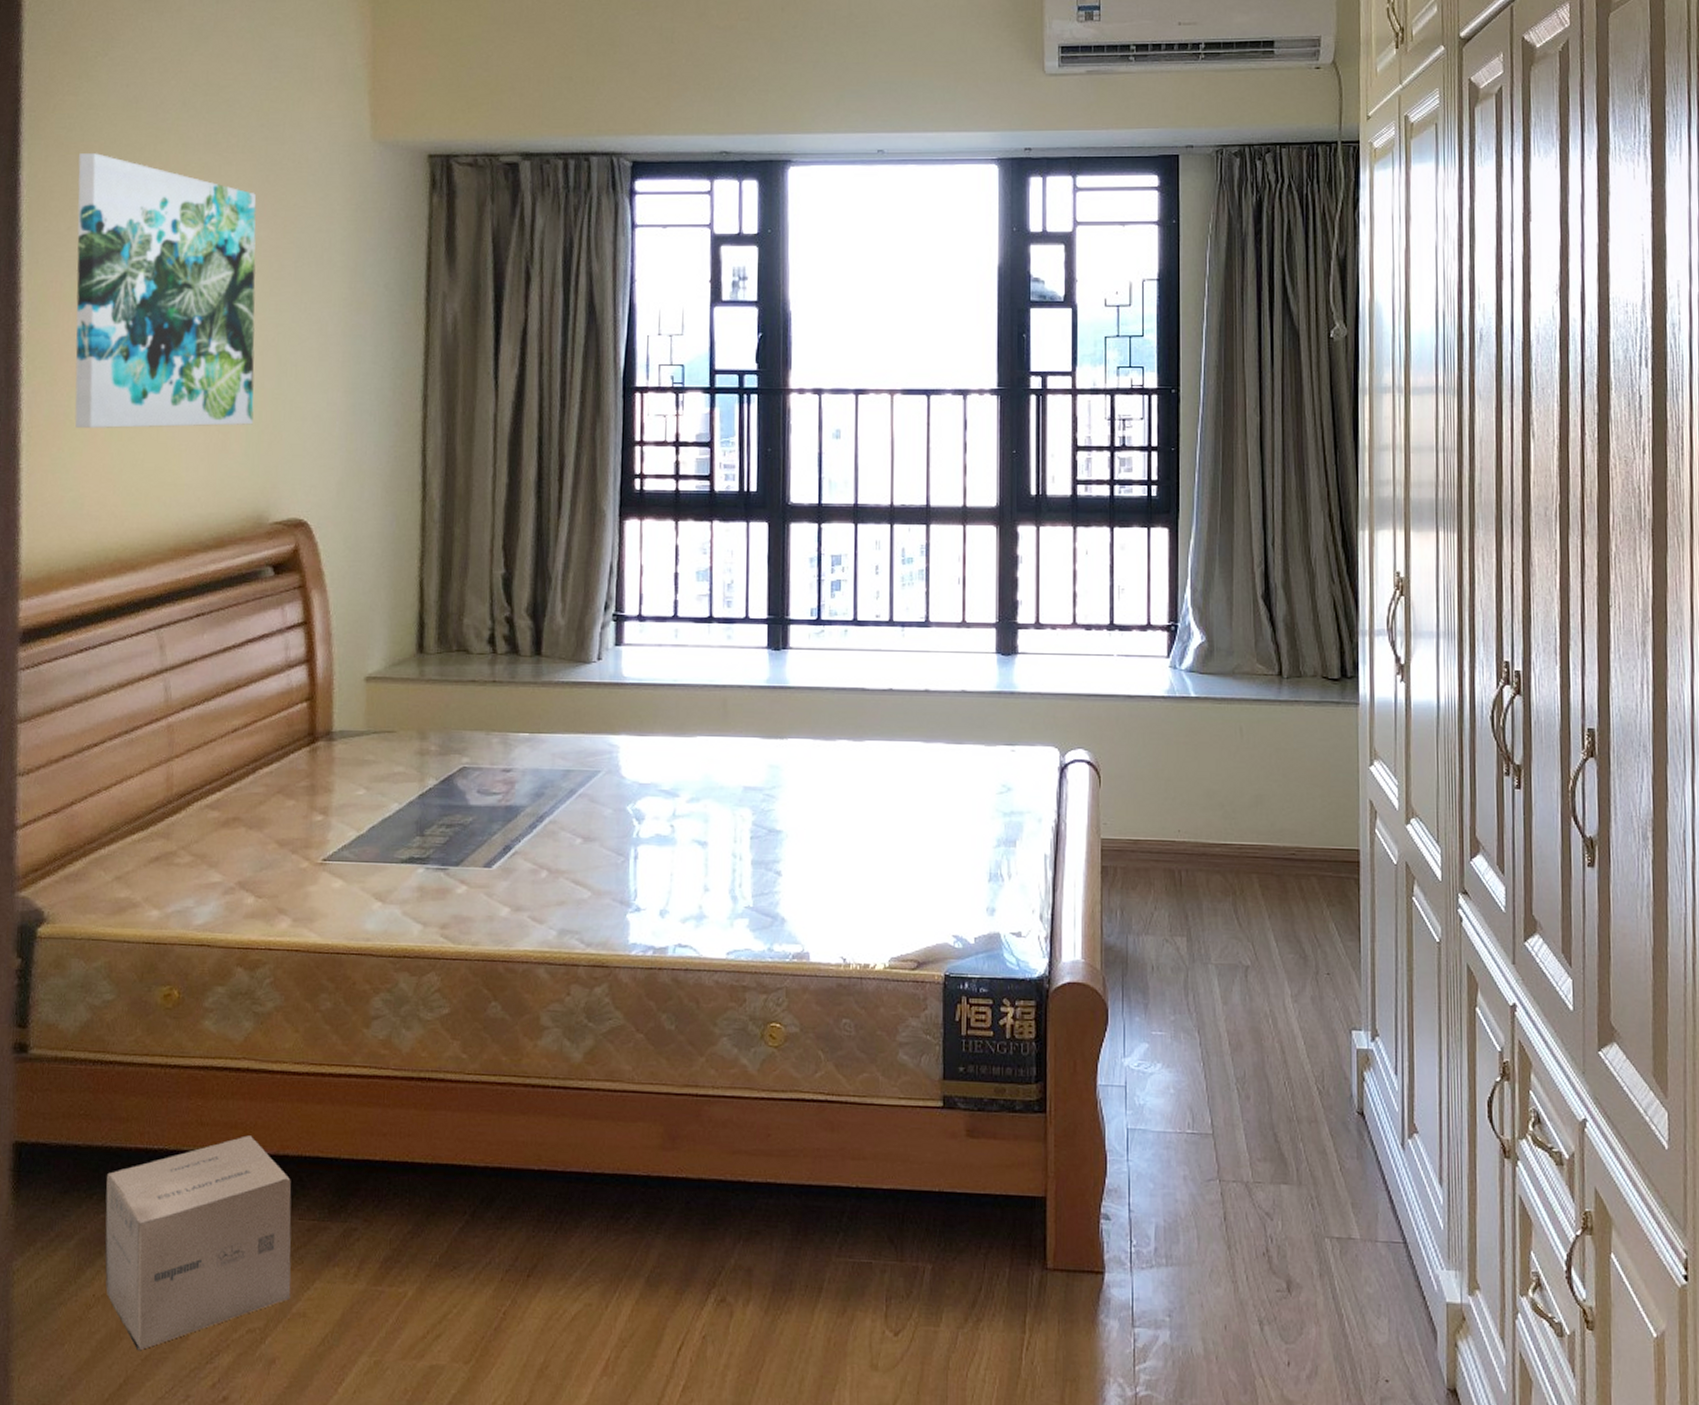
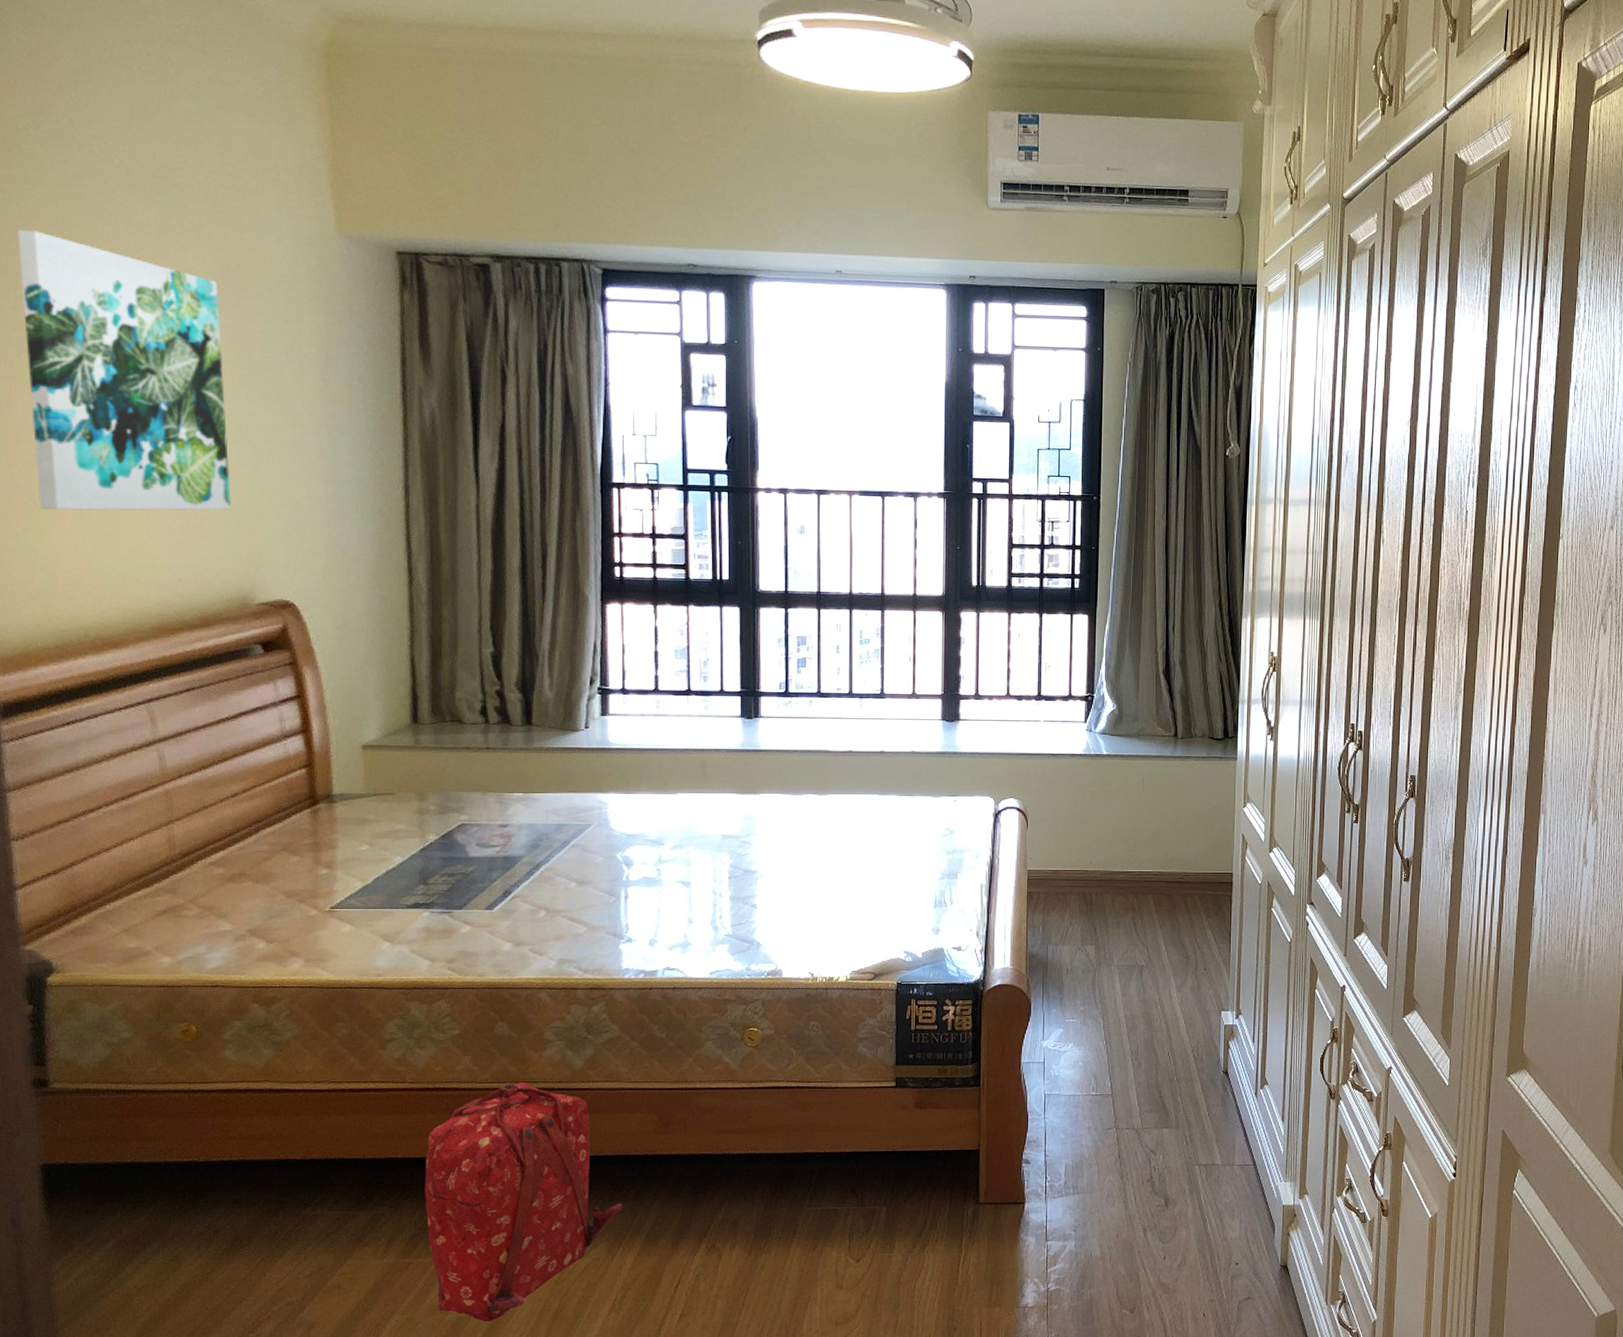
cardboard box: present [105,1135,292,1351] -> none [138,1145,325,1328]
backpack: none [402,1075,621,1374] -> present [425,1082,623,1322]

